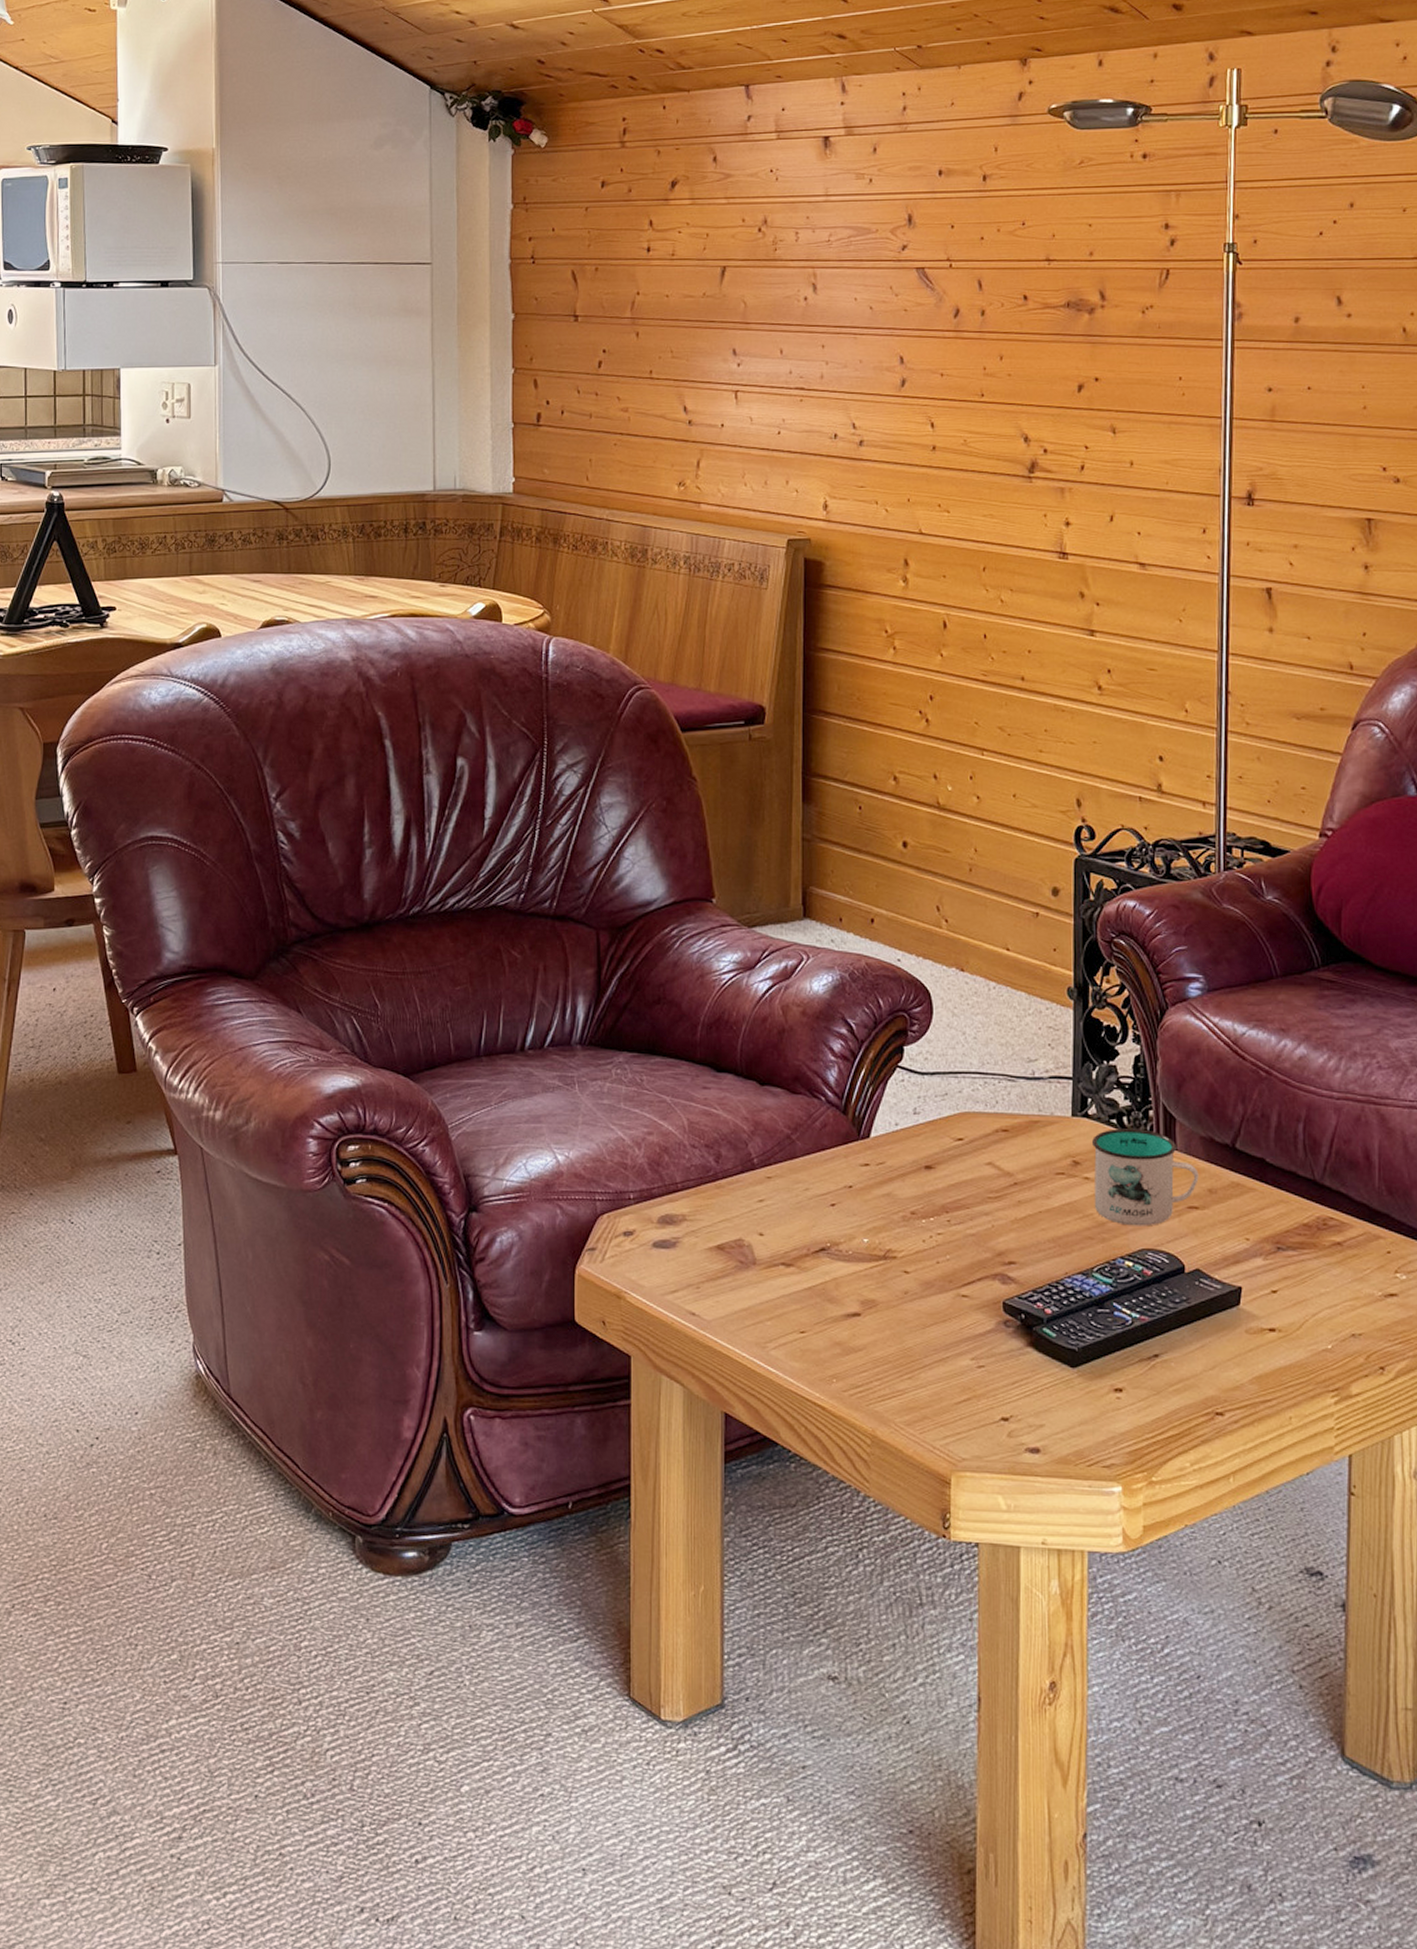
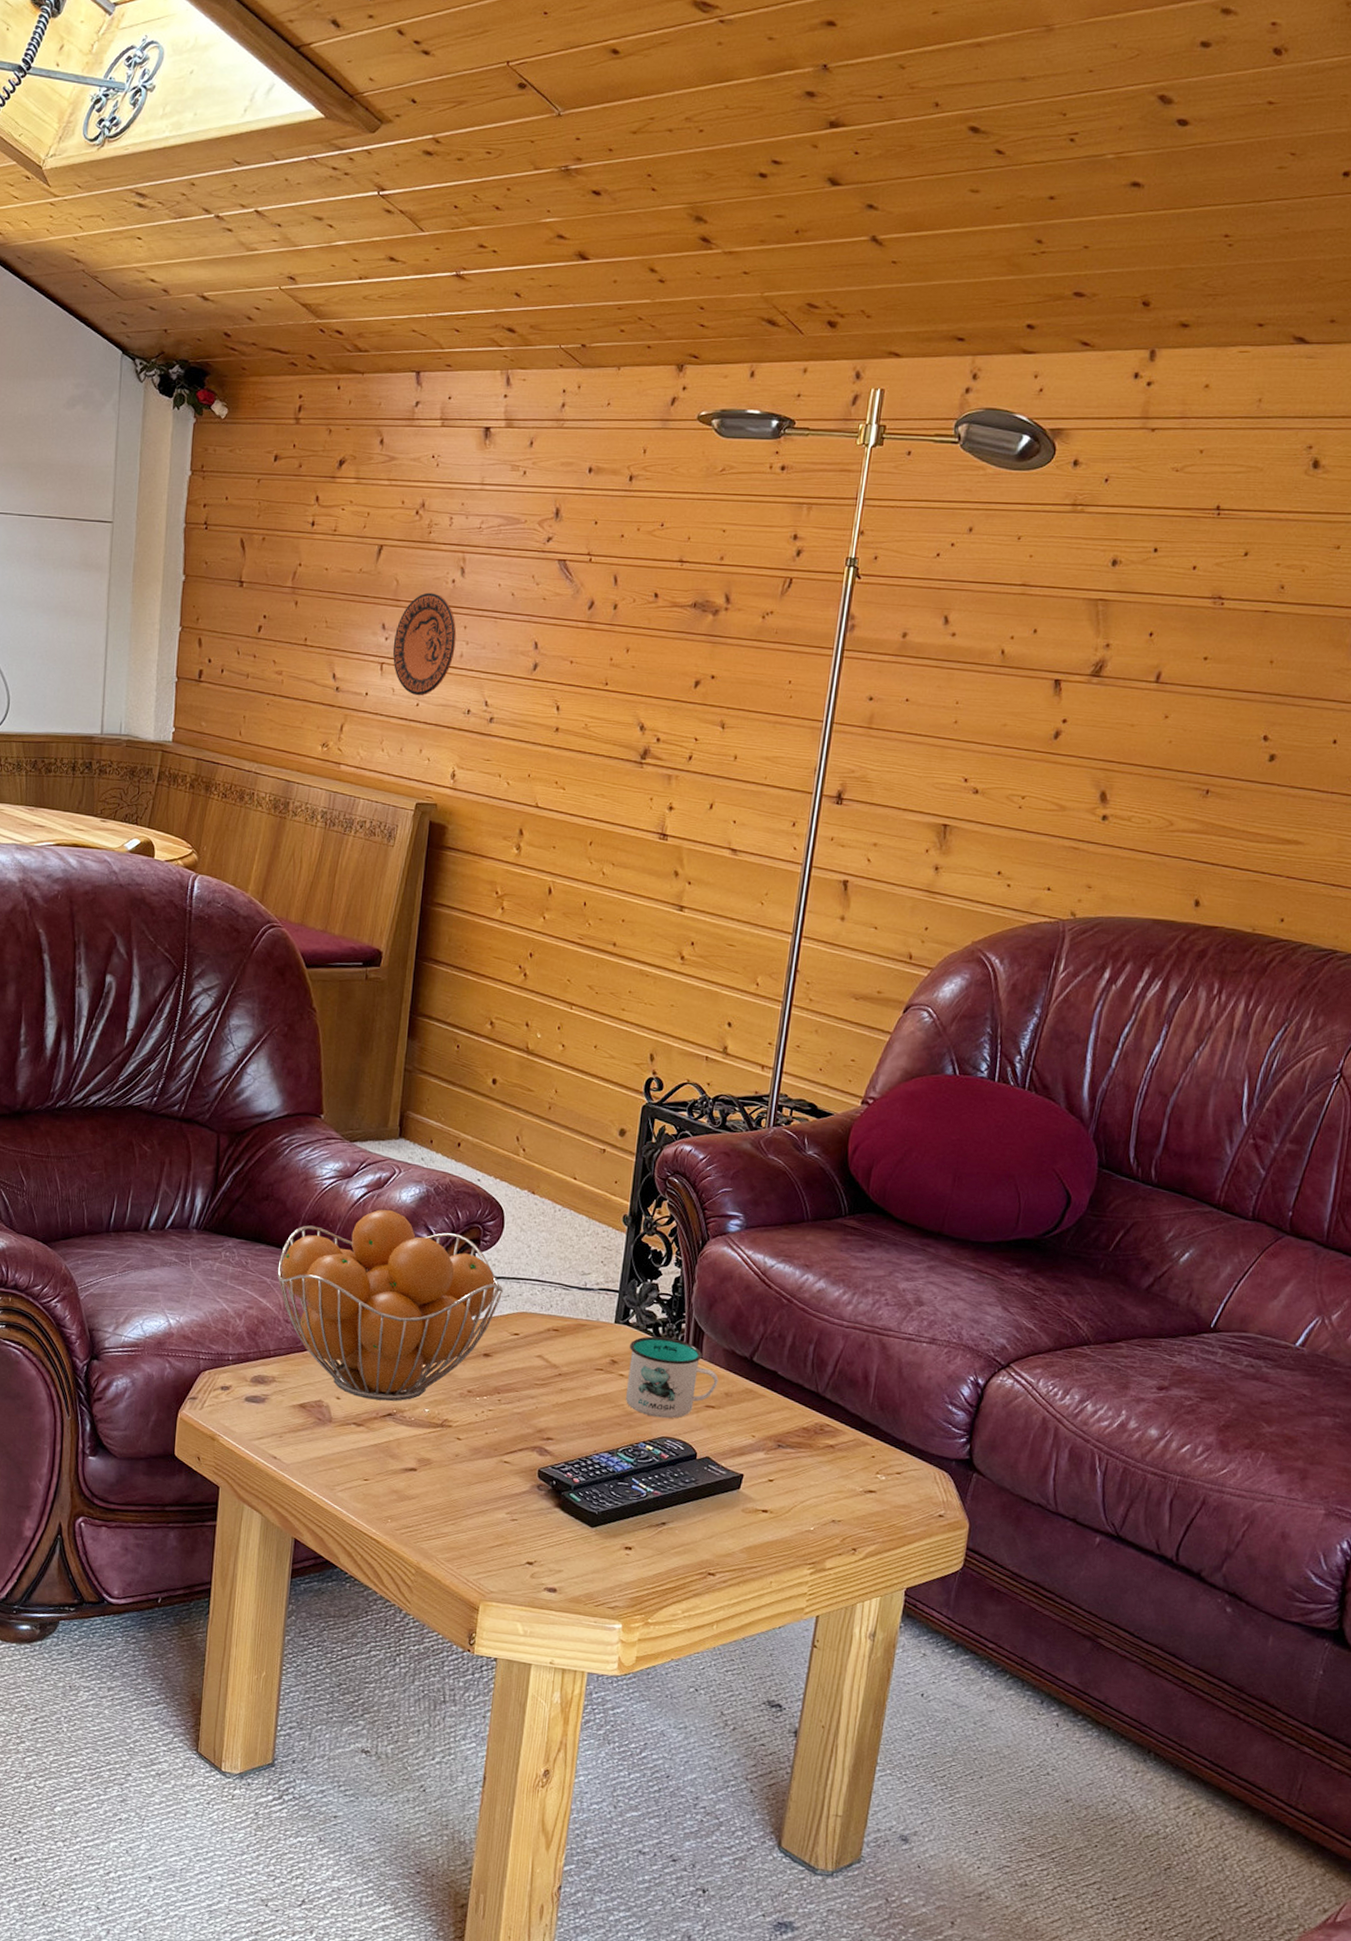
fruit basket: none [678,1004,940,1233] -> present [277,1209,504,1401]
decorative plate: none [746,312,814,424] -> present [392,592,457,696]

